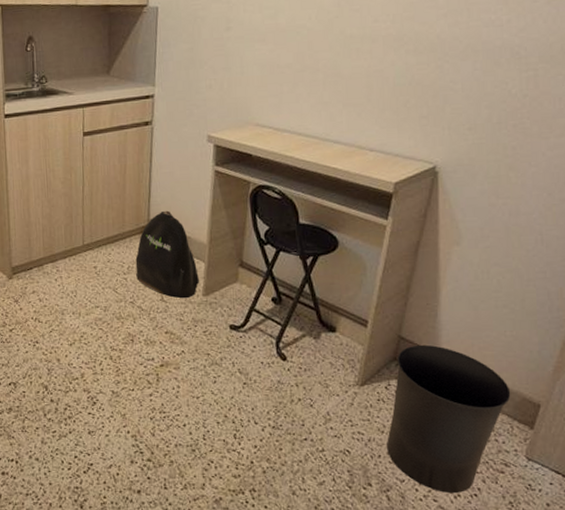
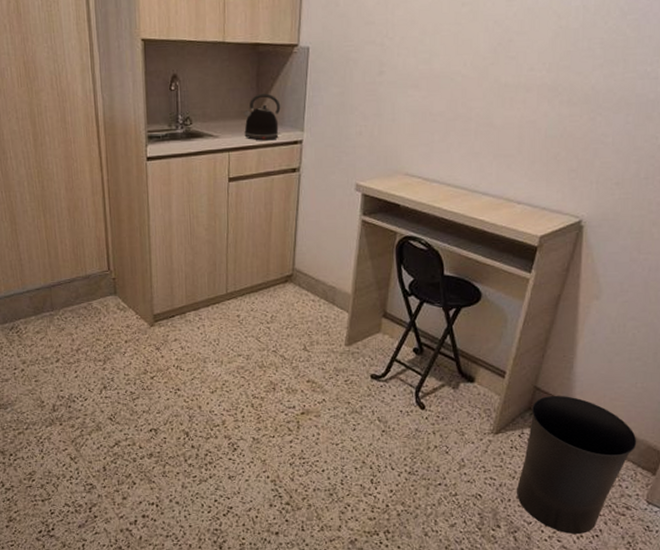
kettle: none [95,51,134,96] -> present [242,93,282,140]
backpack: present [135,210,199,299] -> none [279,260,342,348]

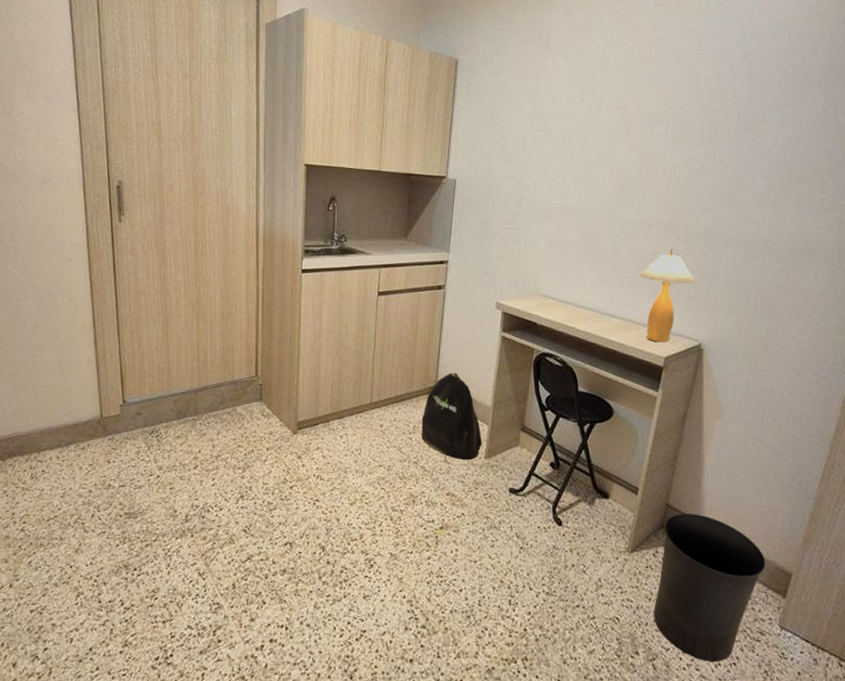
kettle: present [242,93,282,140] -> none [394,217,429,258]
backpack: none [279,260,342,348] -> present [421,372,482,461]
table lamp: none [516,114,580,221] -> present [640,248,697,343]

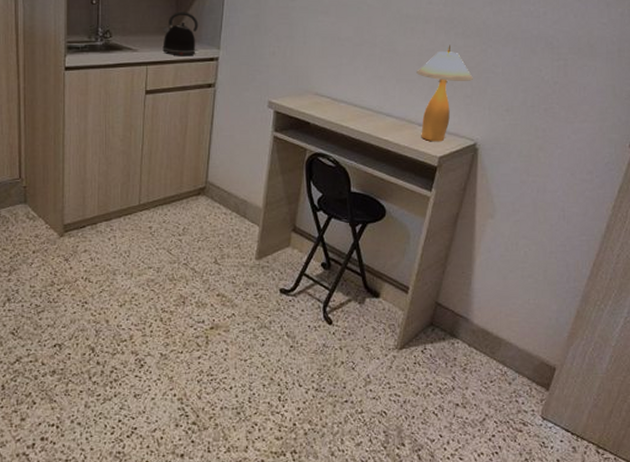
kettle: none [394,217,429,258] -> present [161,12,199,55]
backpack: present [421,372,482,461] -> none [191,173,253,262]
waste bin: present [654,513,766,661] -> none [420,311,531,451]

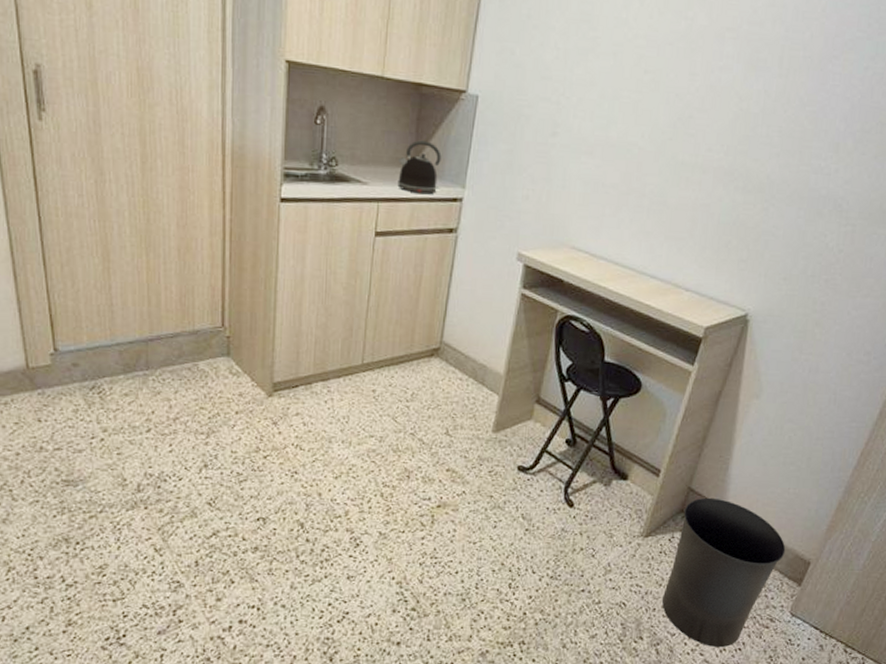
table lamp: present [416,44,474,142] -> none [687,199,752,311]
waste bin: none [420,311,531,451] -> present [662,497,786,647]

